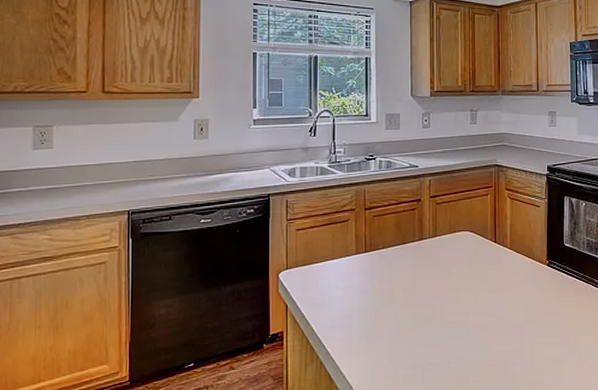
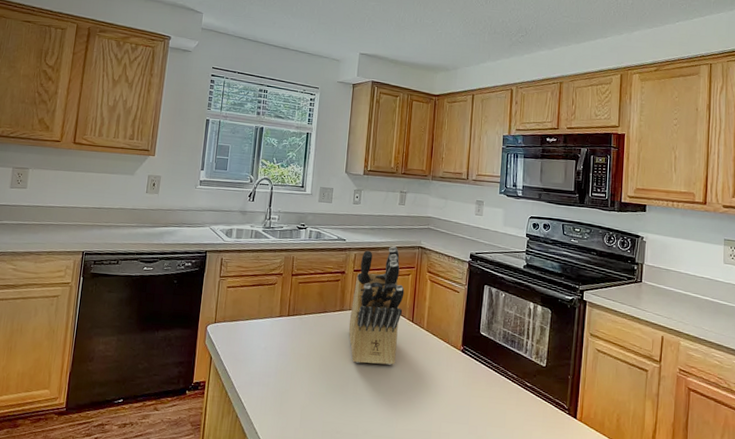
knife block: none [430,167,484,291] -> present [348,246,405,365]

